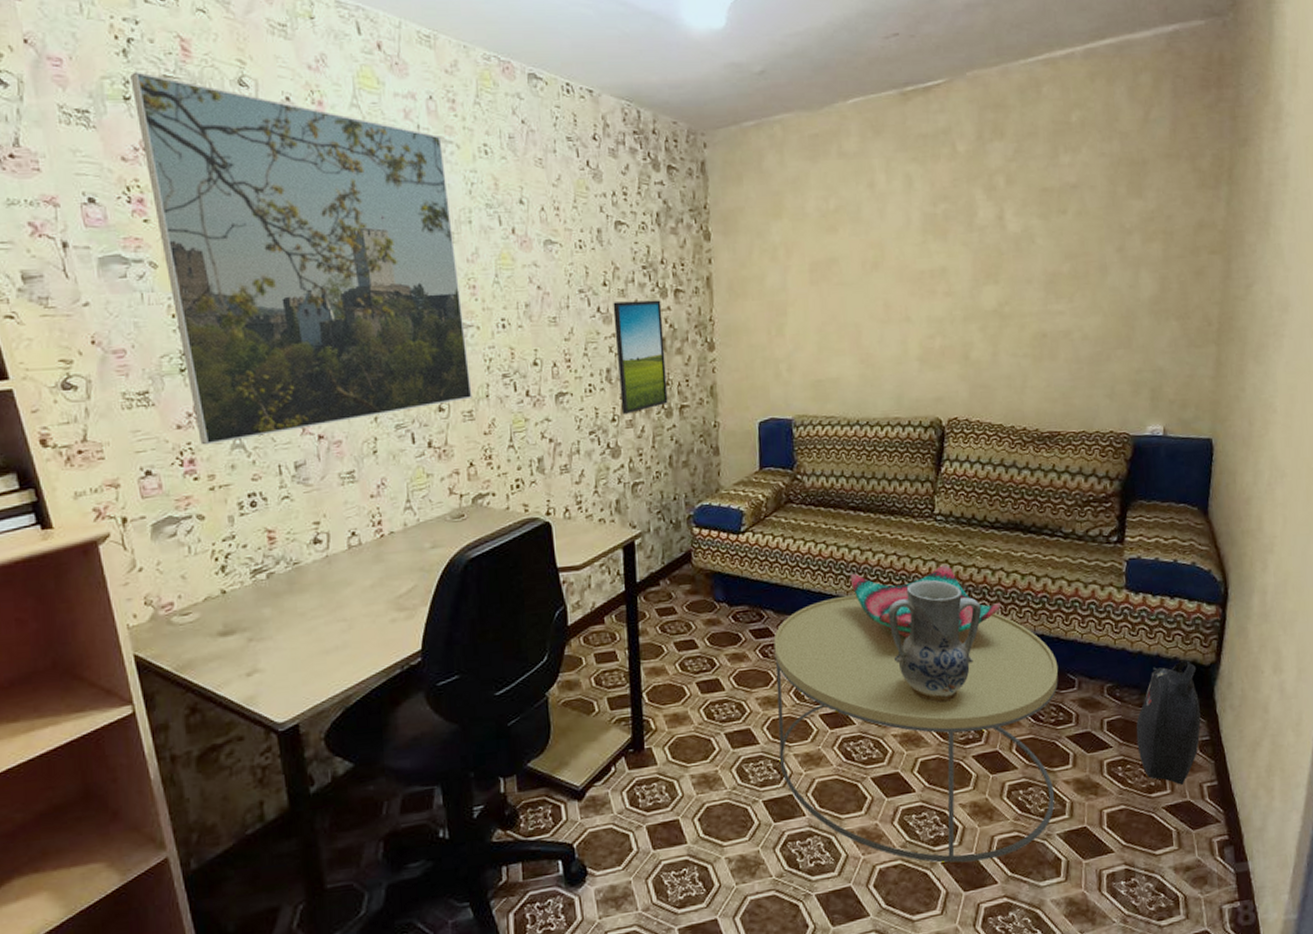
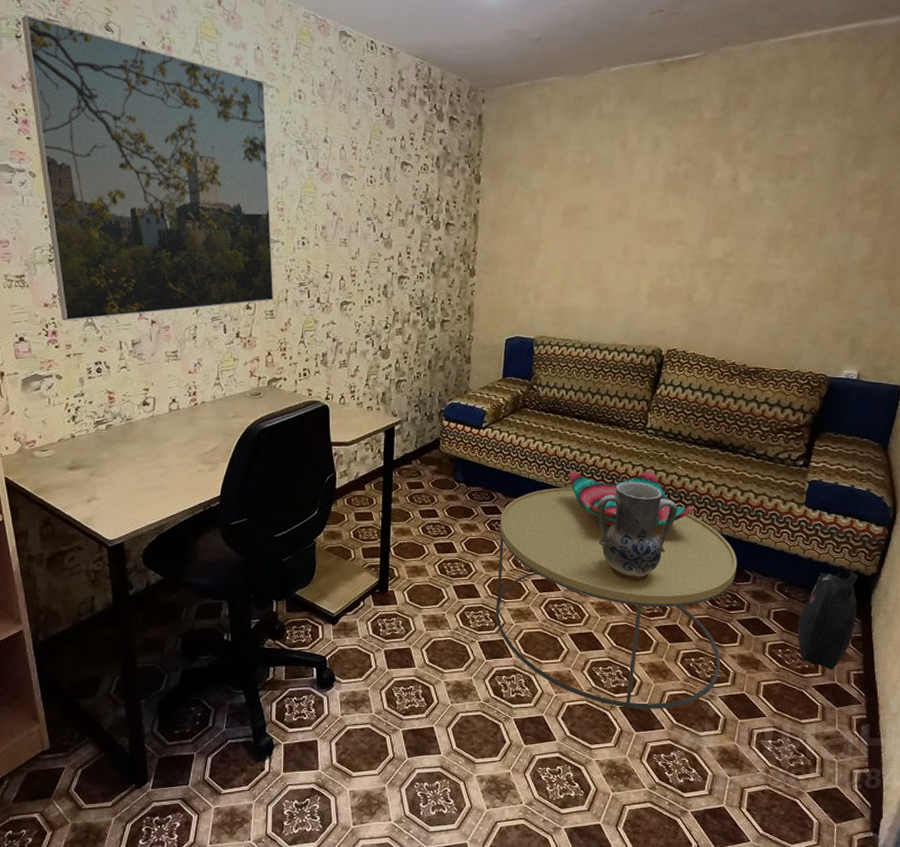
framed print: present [613,300,668,415] -> none [393,230,434,324]

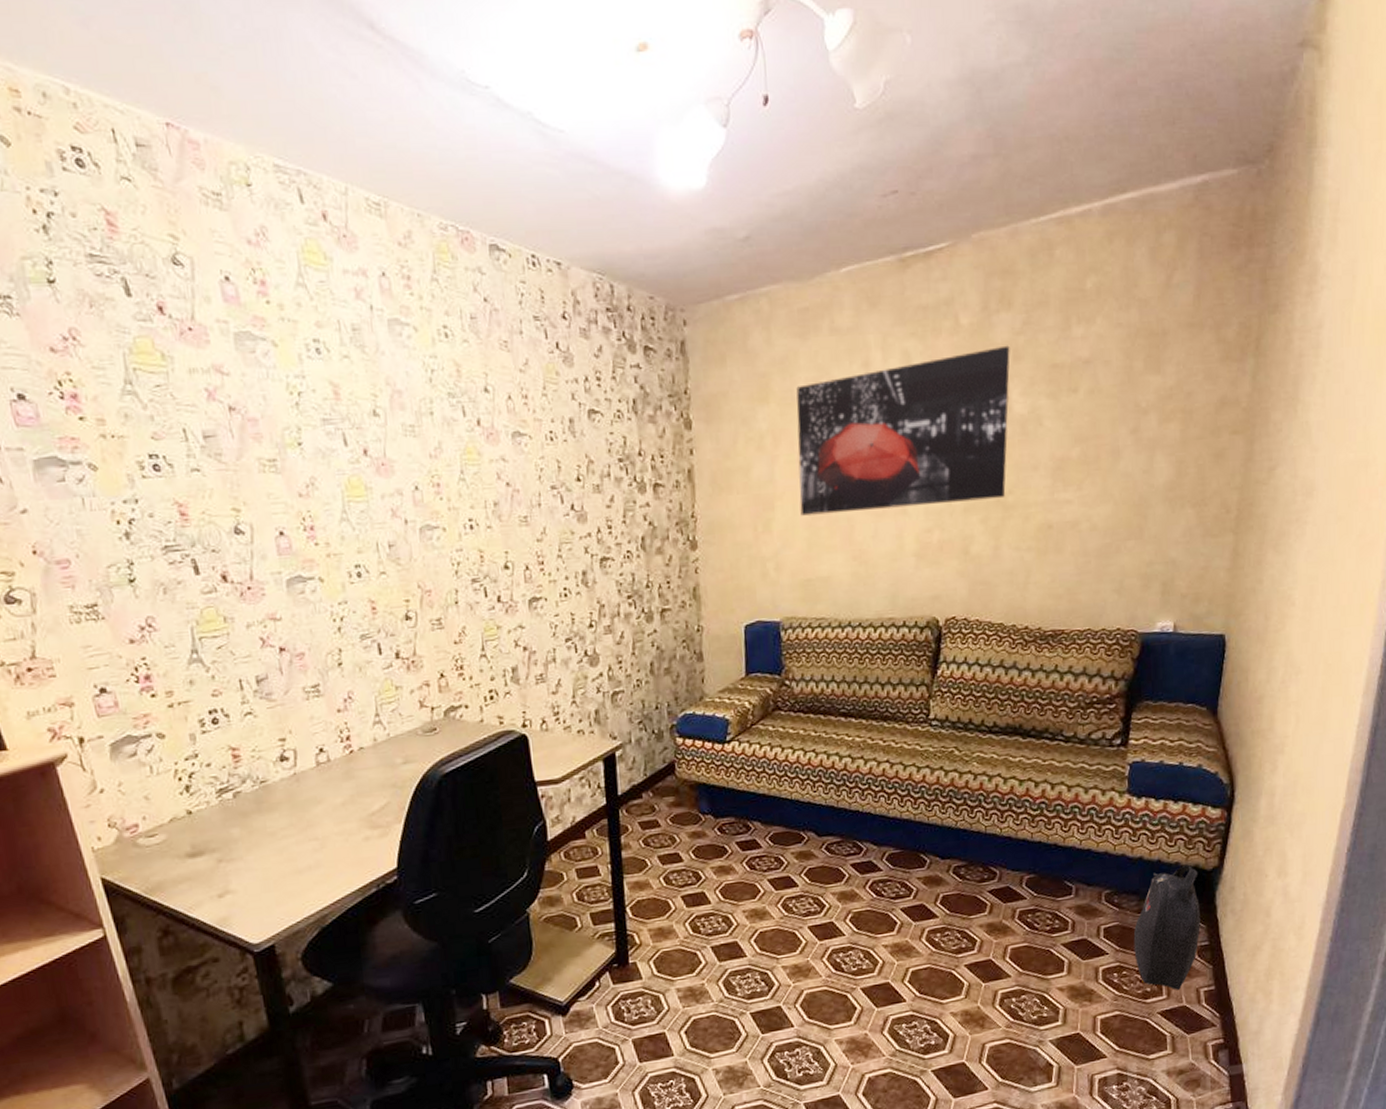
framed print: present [22,15,274,321] -> none [53,251,441,660]
coffee table: present [495,487,738,709] -> none [761,804,1056,1071]
wall art: none [559,138,742,259] -> present [796,345,1010,516]
decorative bowl: present [569,470,694,528] -> none [840,772,997,848]
vase: present [598,481,678,581] -> none [880,787,977,913]

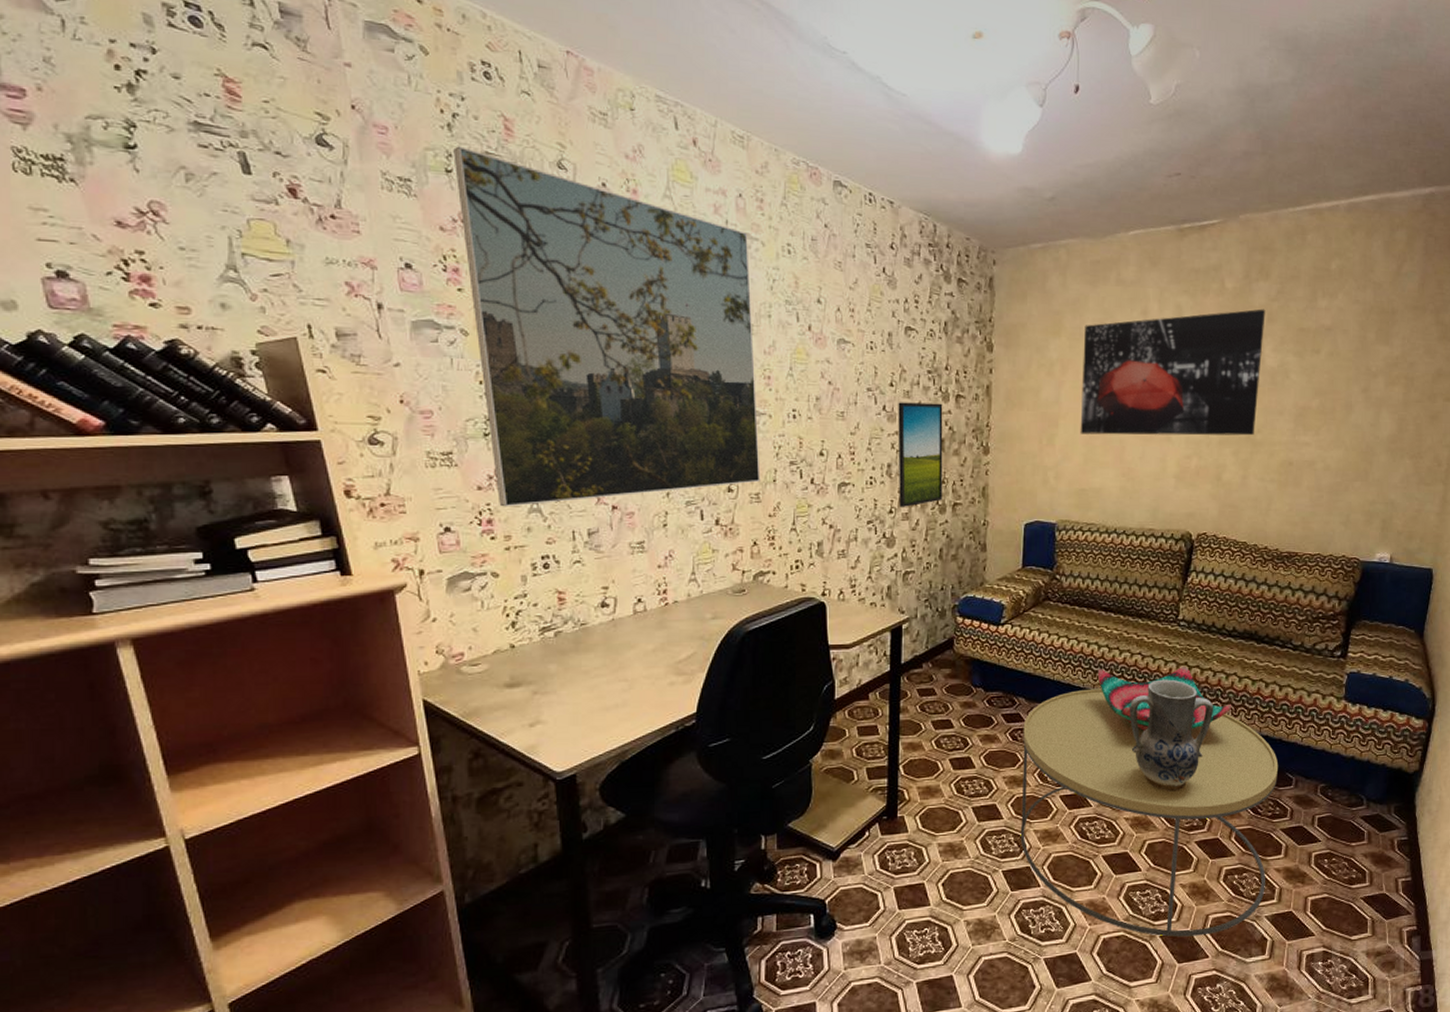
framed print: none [53,251,441,660] -> present [453,146,760,507]
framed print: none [587,495,649,621] -> present [898,402,943,508]
coffee table: none [761,804,1056,1071] -> present [1020,688,1279,937]
decorative bowl: none [840,772,997,848] -> present [1097,667,1231,731]
vase: none [880,787,977,913] -> present [1130,679,1214,792]
backpack: present [1133,864,1201,991] -> none [1343,767,1401,879]

